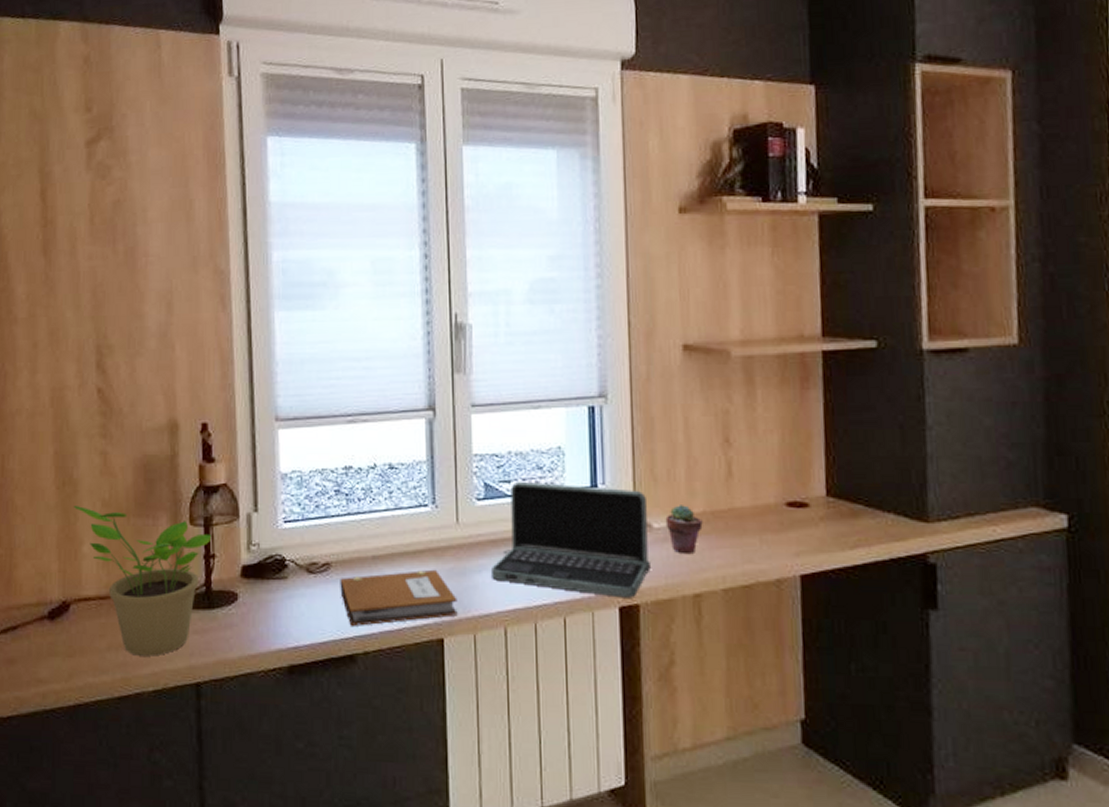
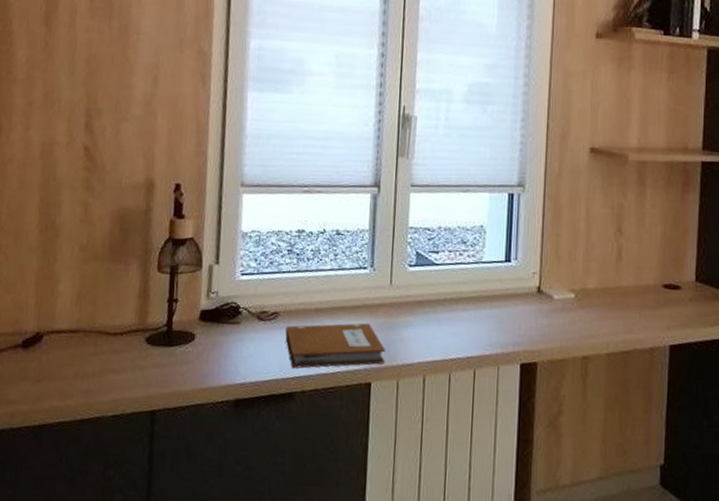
potted plant: present [73,506,212,656] -> none [53,249,176,385]
laptop: present [490,481,650,598] -> none [415,252,551,357]
potted succulent: present [665,505,703,553] -> none [564,281,595,322]

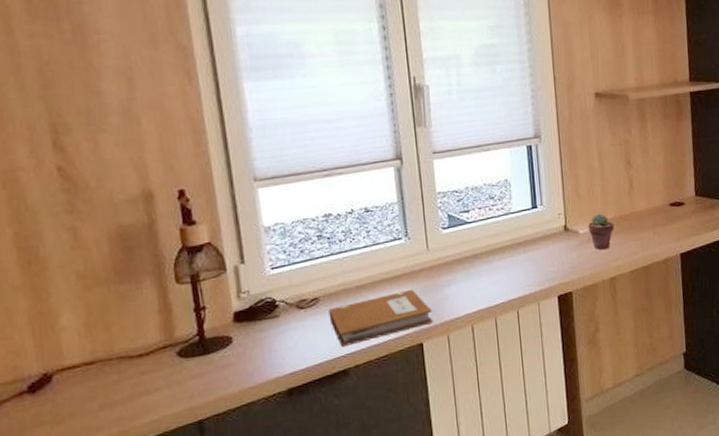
potted succulent: none [564,281,595,322] -> present [588,214,614,250]

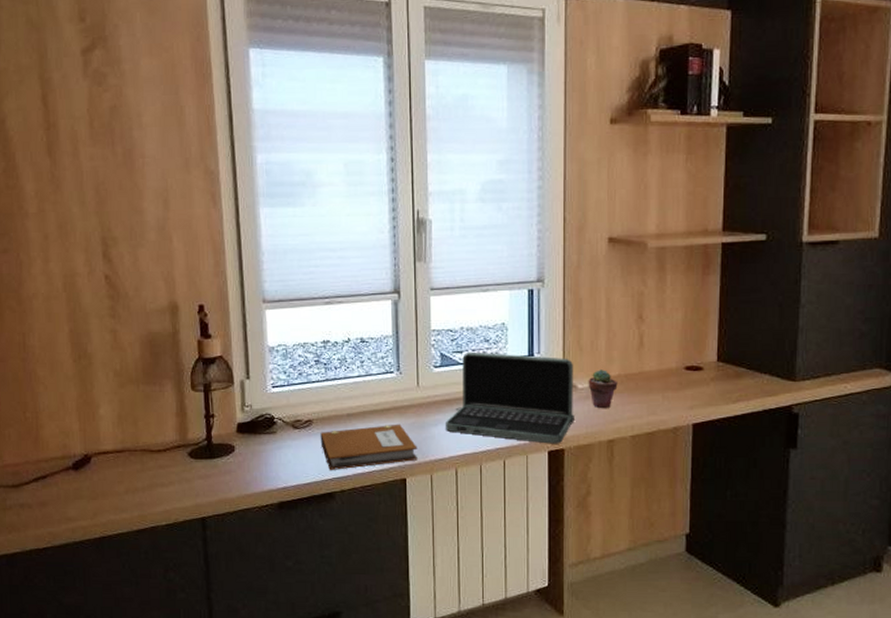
laptop: none [457,206,579,291] -> present [445,351,574,444]

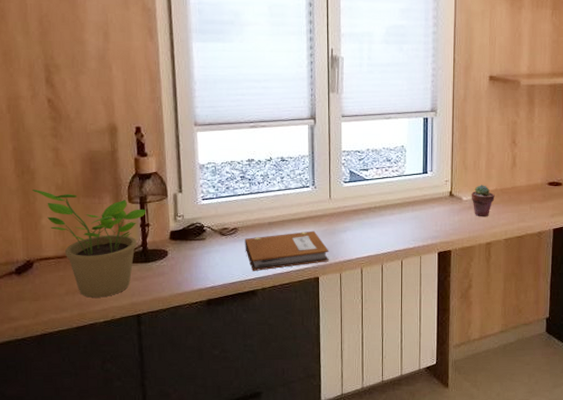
potted plant: none [89,376,211,497] -> present [31,190,146,298]
laptop: present [445,351,574,444] -> none [352,169,460,247]

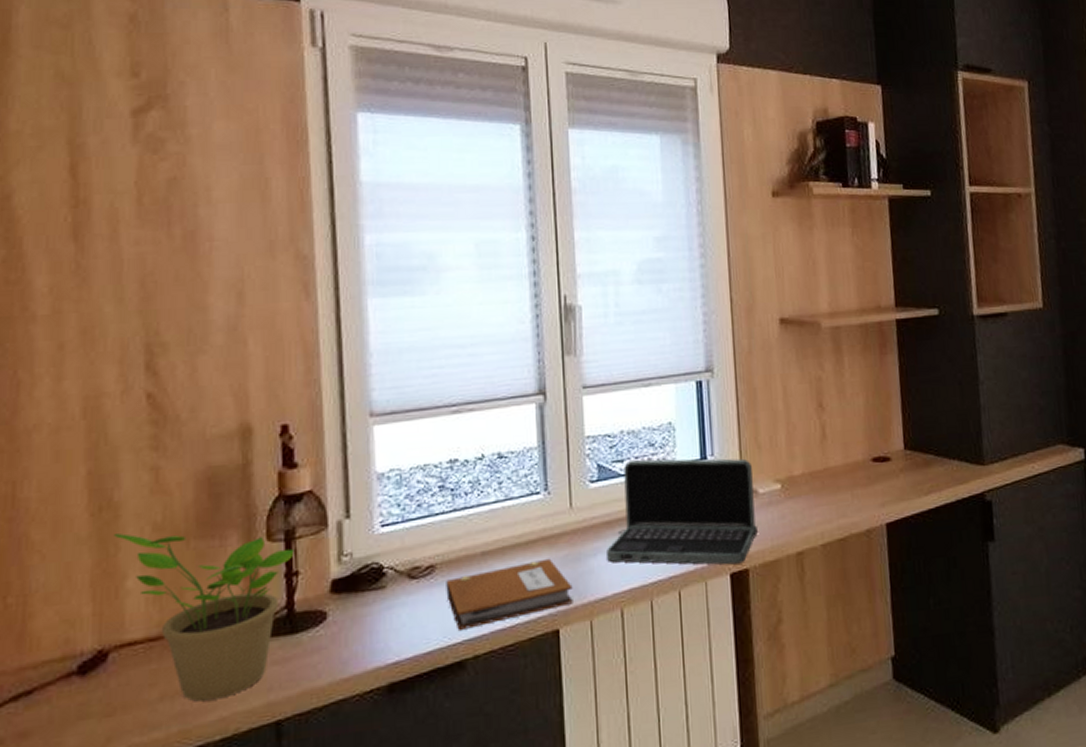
laptop: none [352,169,460,247] -> present [605,458,758,565]
potted succulent: present [471,185,495,216] -> none [769,469,803,515]

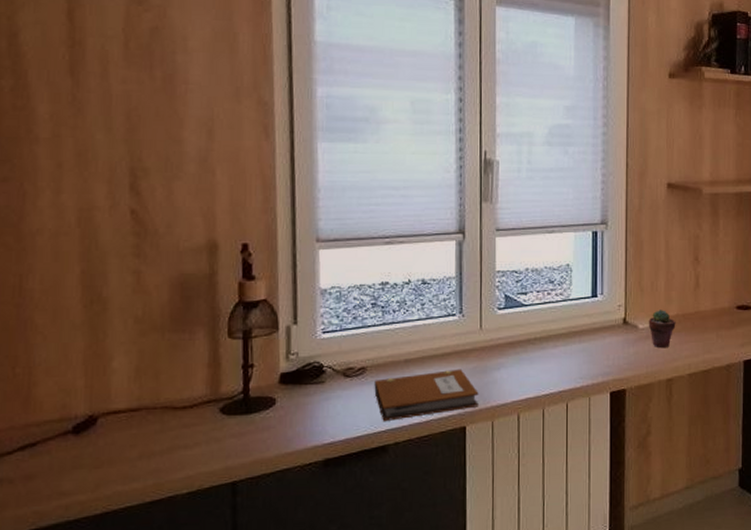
potted plant: present [113,533,295,702] -> none [102,323,251,462]
laptop: present [605,458,758,565] -> none [507,293,636,385]
potted succulent: none [769,469,803,515] -> present [648,310,676,347]

